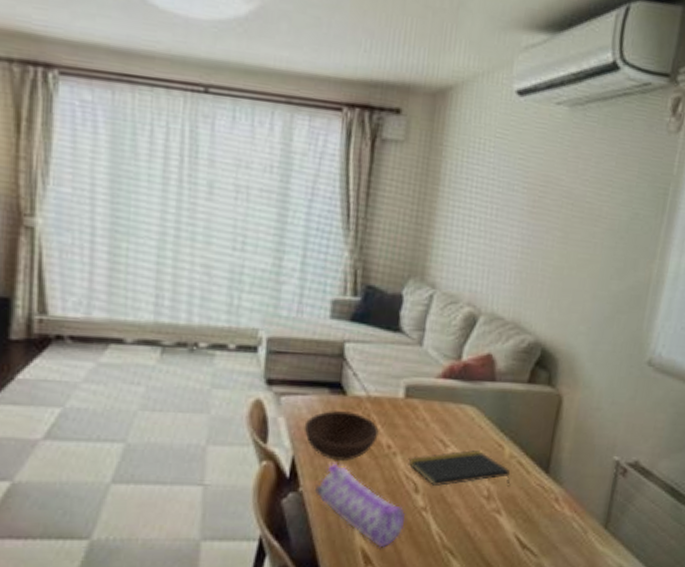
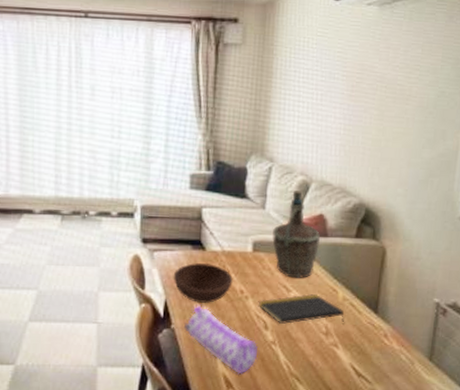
bottle: none [429,324,487,431] -> present [272,191,320,278]

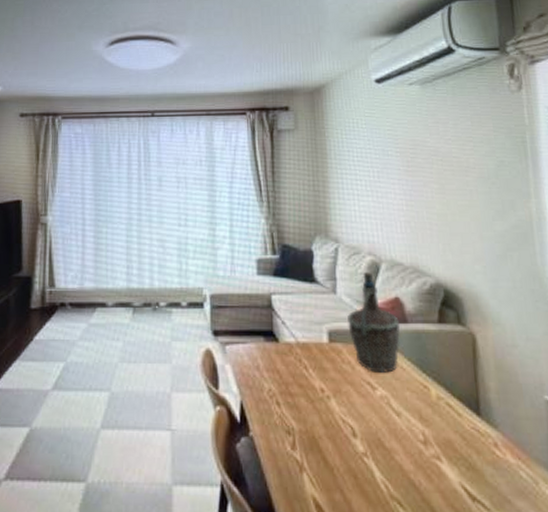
bowl: present [173,262,233,304] -> none [247,356,311,406]
pencil case: present [183,305,259,375] -> none [262,407,350,497]
notepad: present [258,294,344,324] -> none [341,392,443,430]

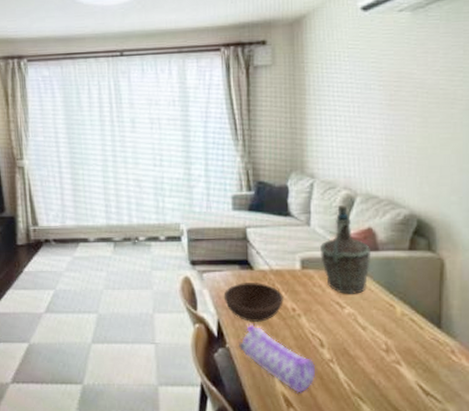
bowl: none [247,356,311,406] -> present [223,282,284,323]
pencil case: none [262,407,350,497] -> present [238,324,316,393]

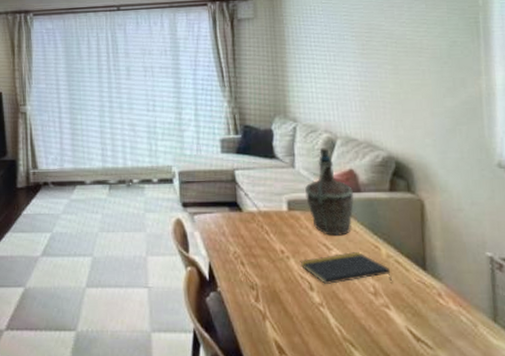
bowl: present [223,282,284,323] -> none [214,223,272,266]
pencil case: present [238,324,316,393] -> none [229,267,307,340]
notepad: none [311,310,405,341] -> present [300,252,392,284]

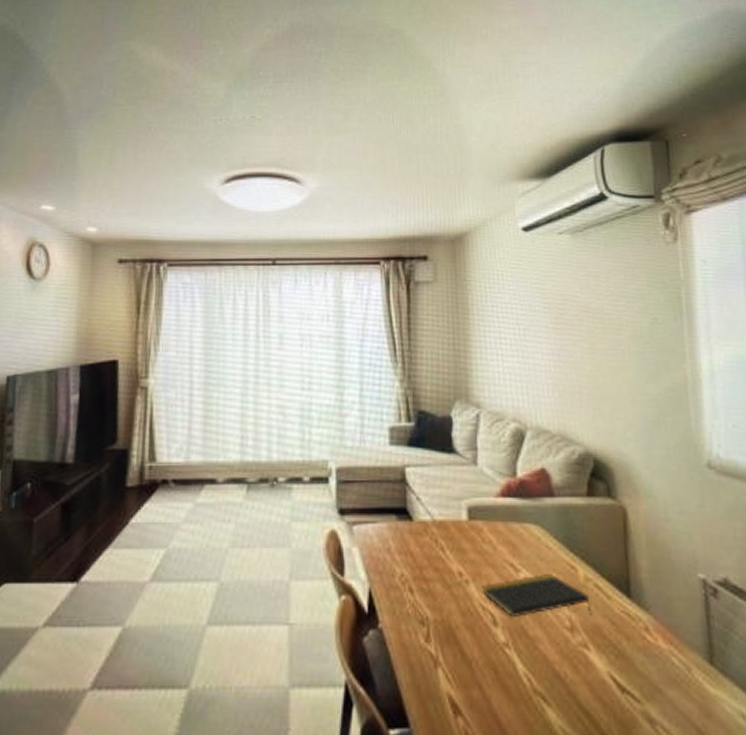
bottle: present [305,148,354,236] -> none [489,441,546,553]

